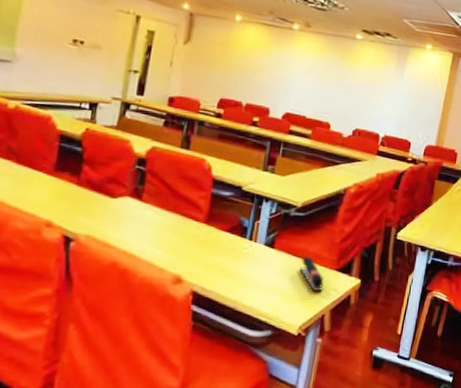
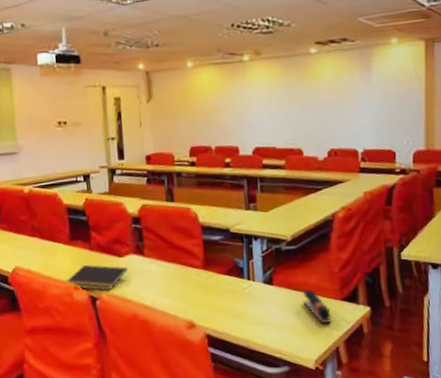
notepad: none [35,200,118,233] -> present [65,264,128,291]

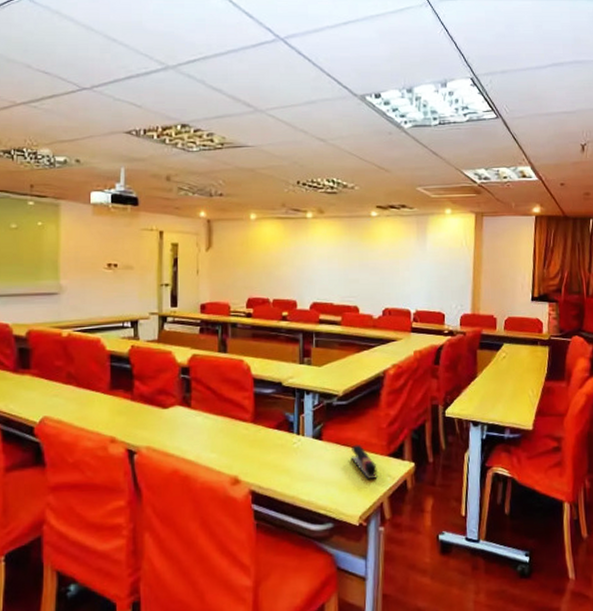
notepad: present [65,264,128,291] -> none [100,415,171,444]

